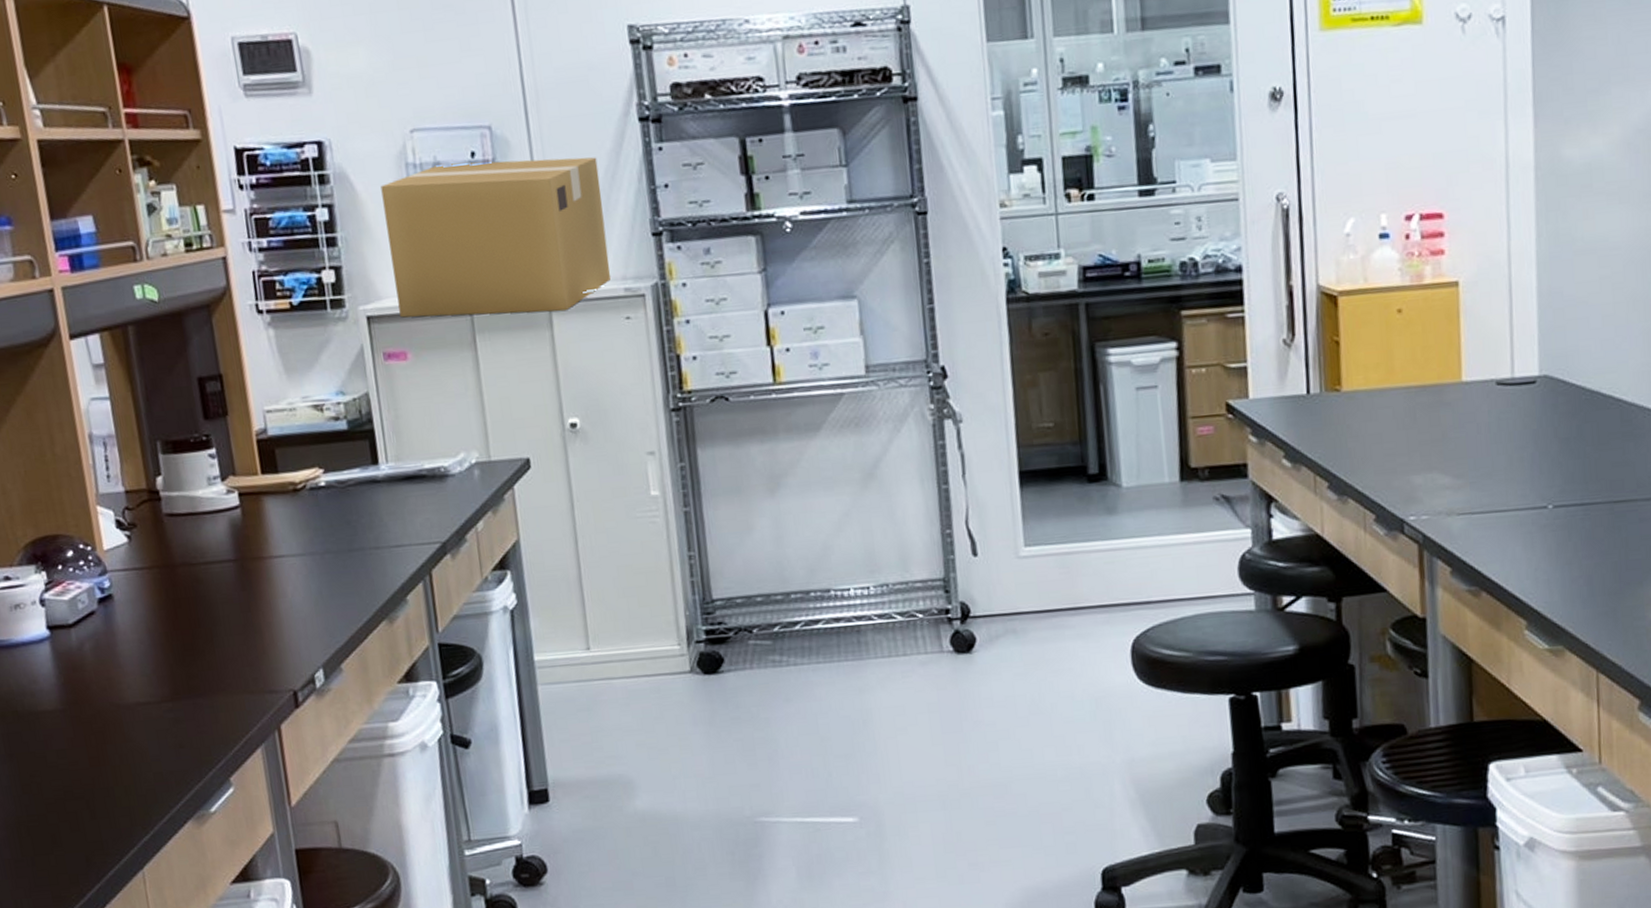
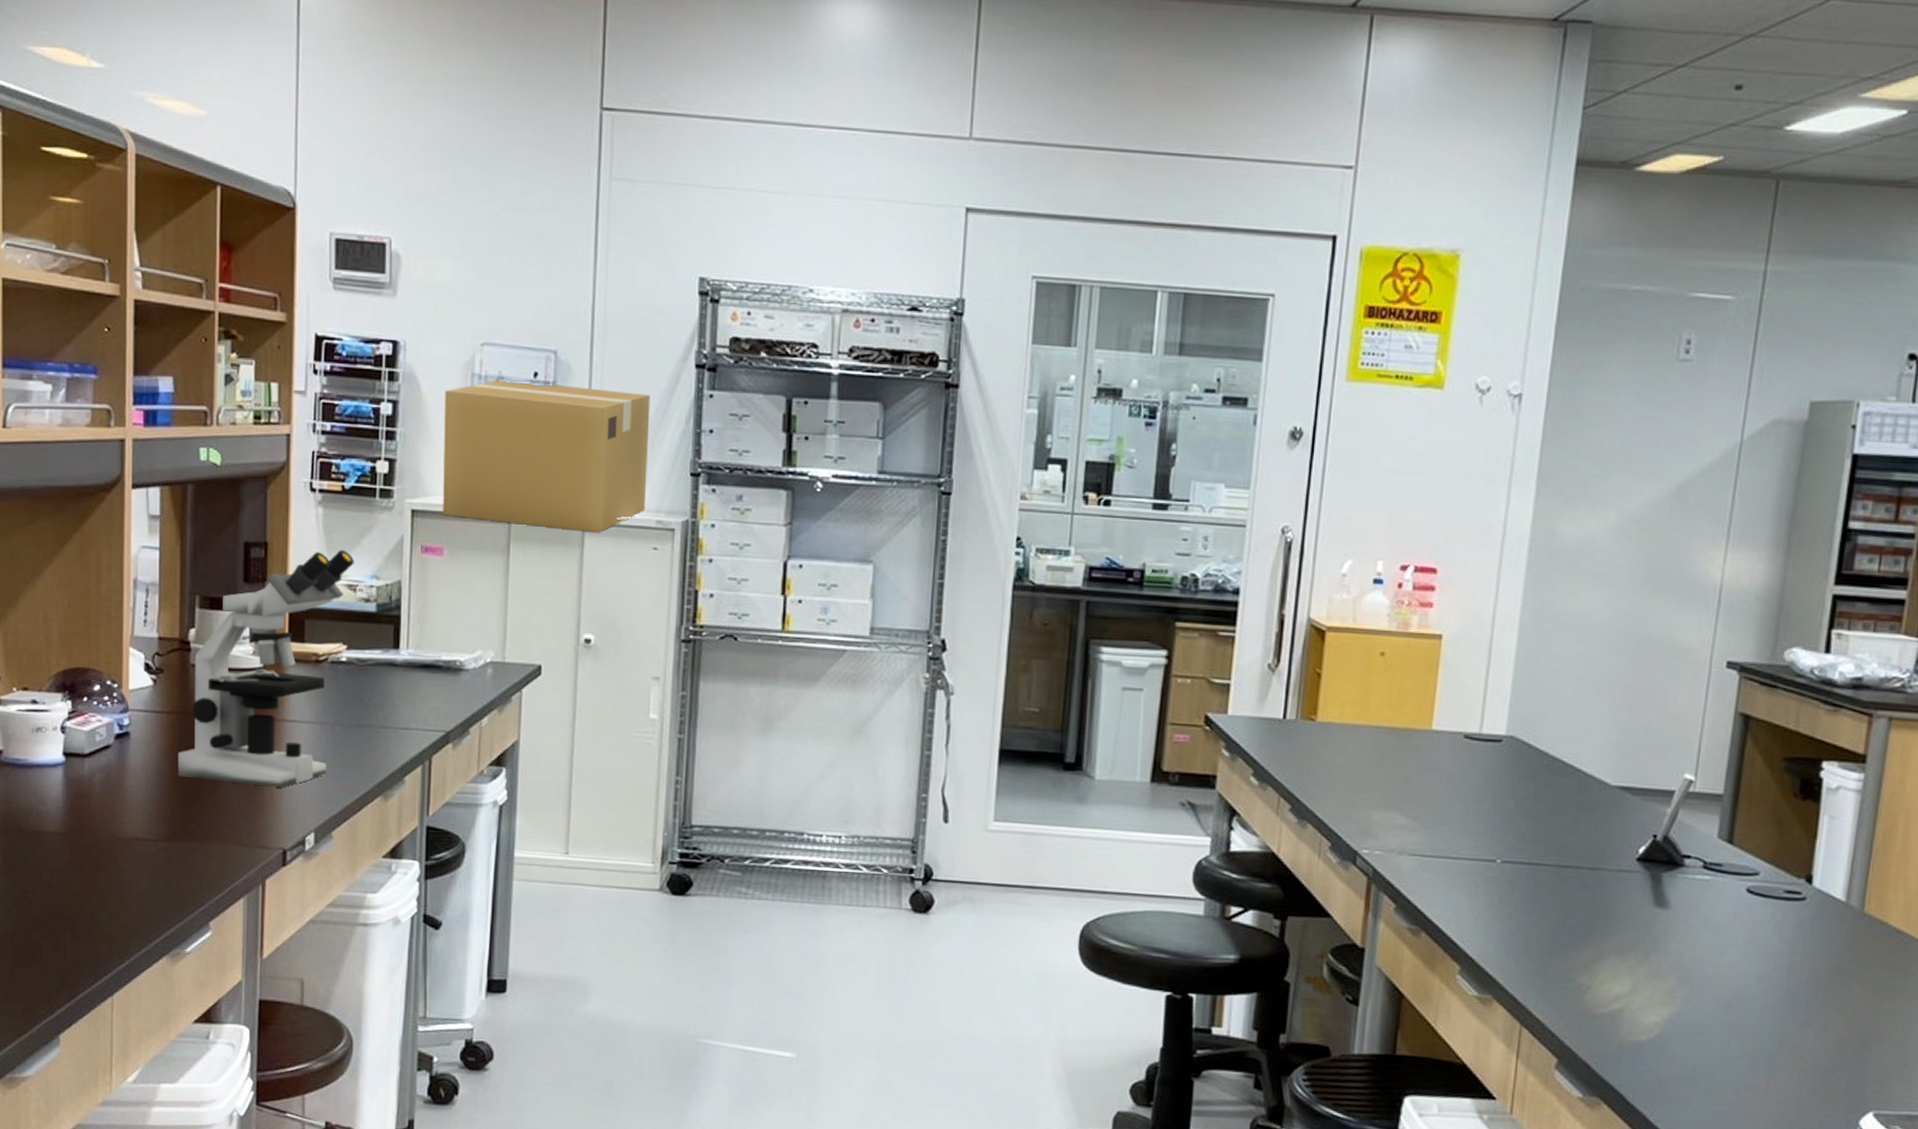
microscope: none [166,369,325,632] -> present [177,549,355,788]

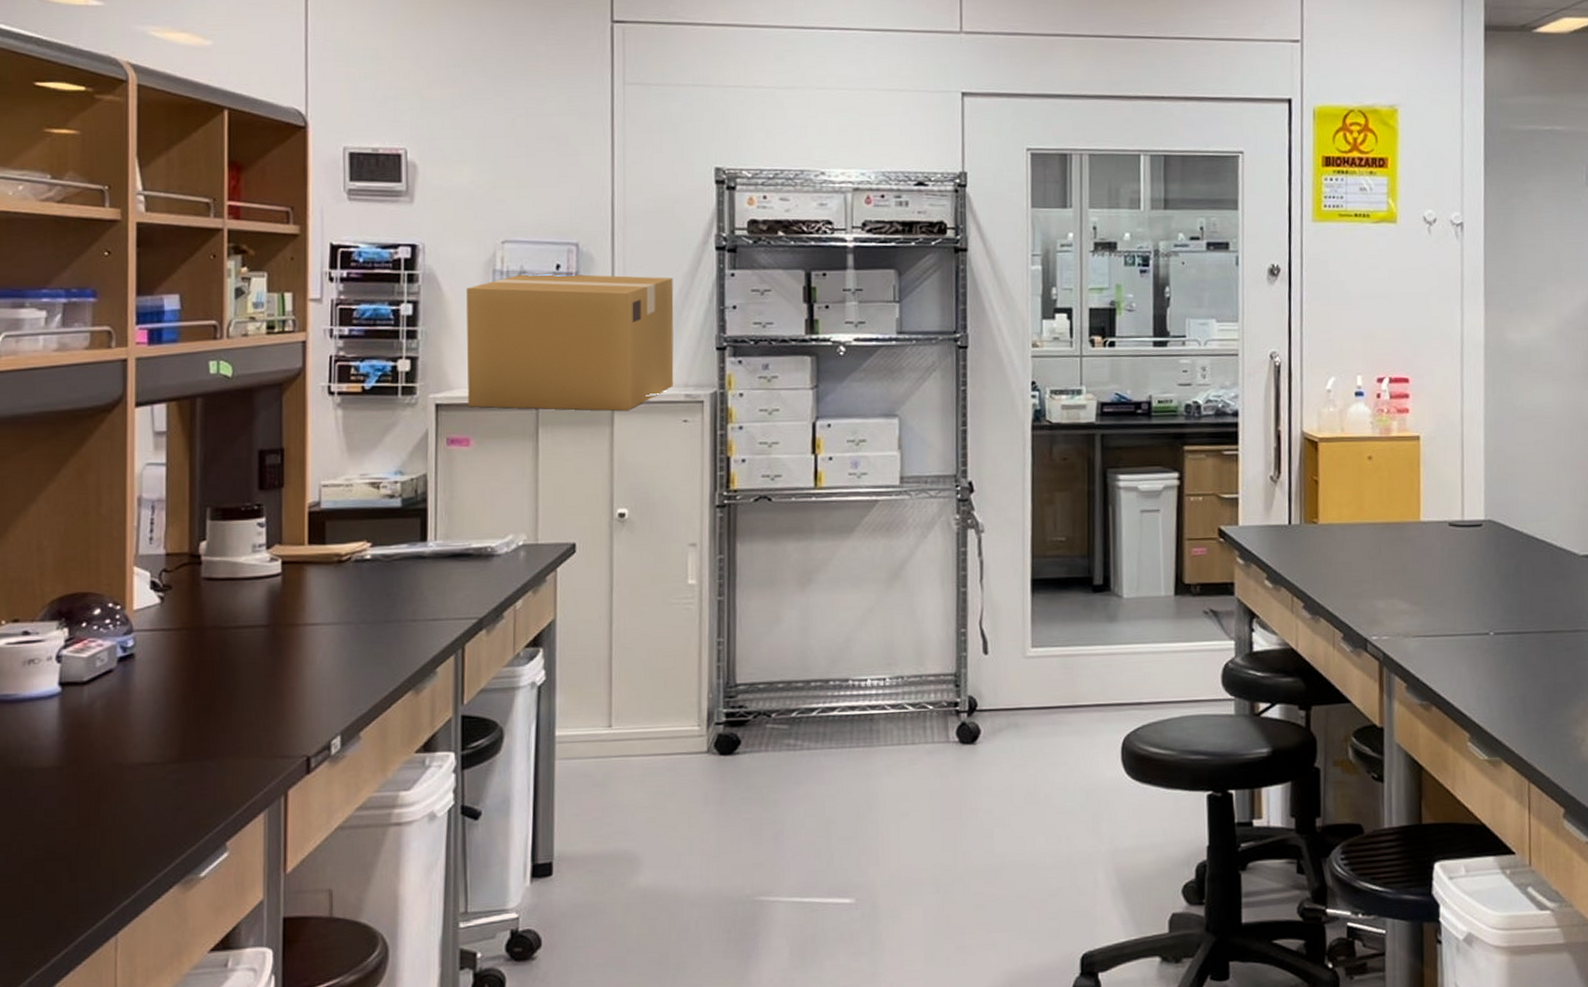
microscope: present [177,549,355,788] -> none [188,448,378,694]

